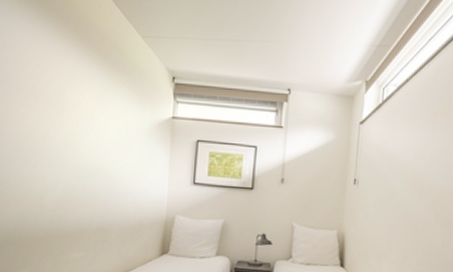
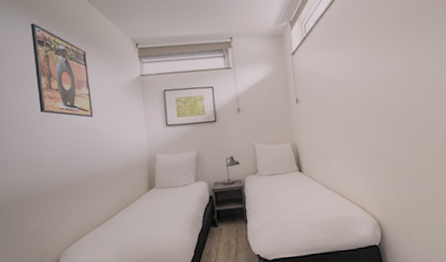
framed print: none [48,30,112,158] -> present [31,23,94,118]

